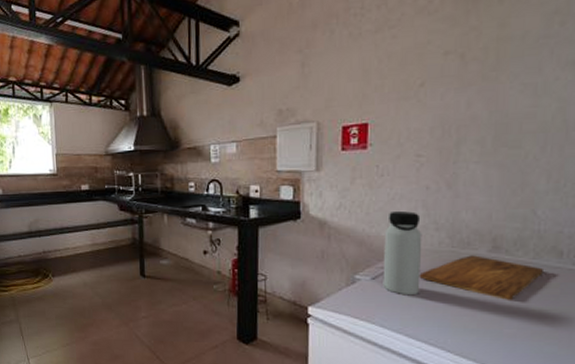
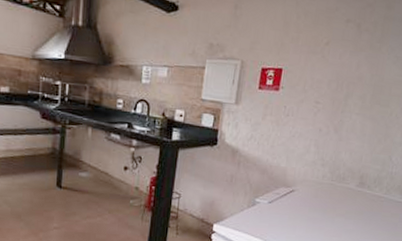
water bottle: present [383,211,422,296] -> none [276,147,312,219]
cutting board: present [419,255,543,301] -> none [305,188,390,226]

